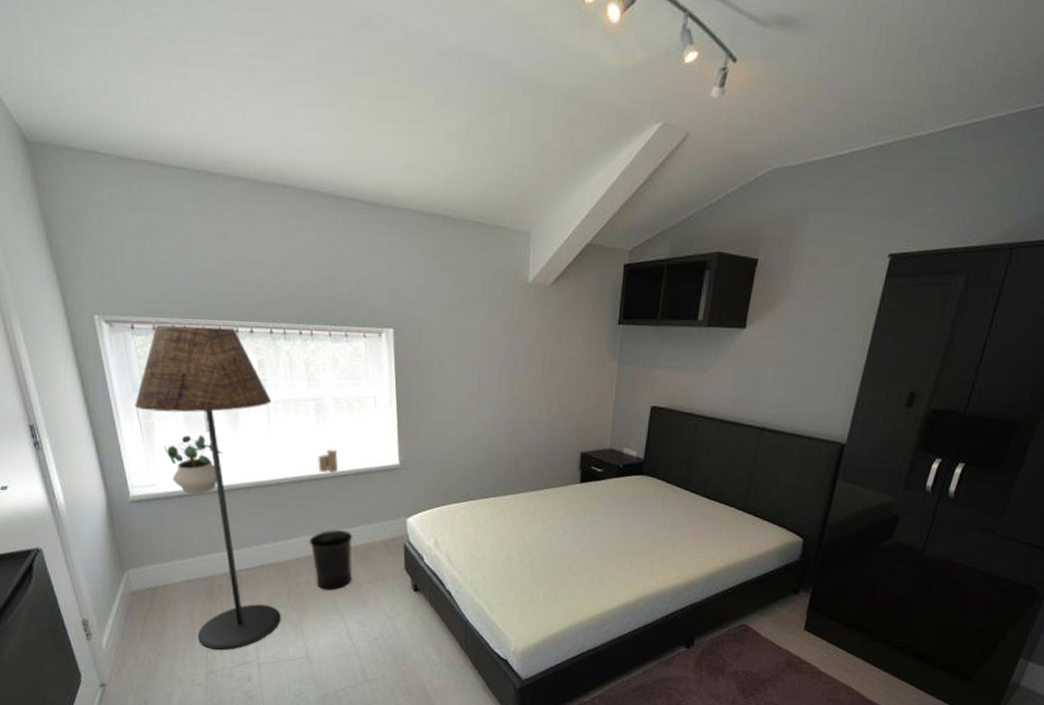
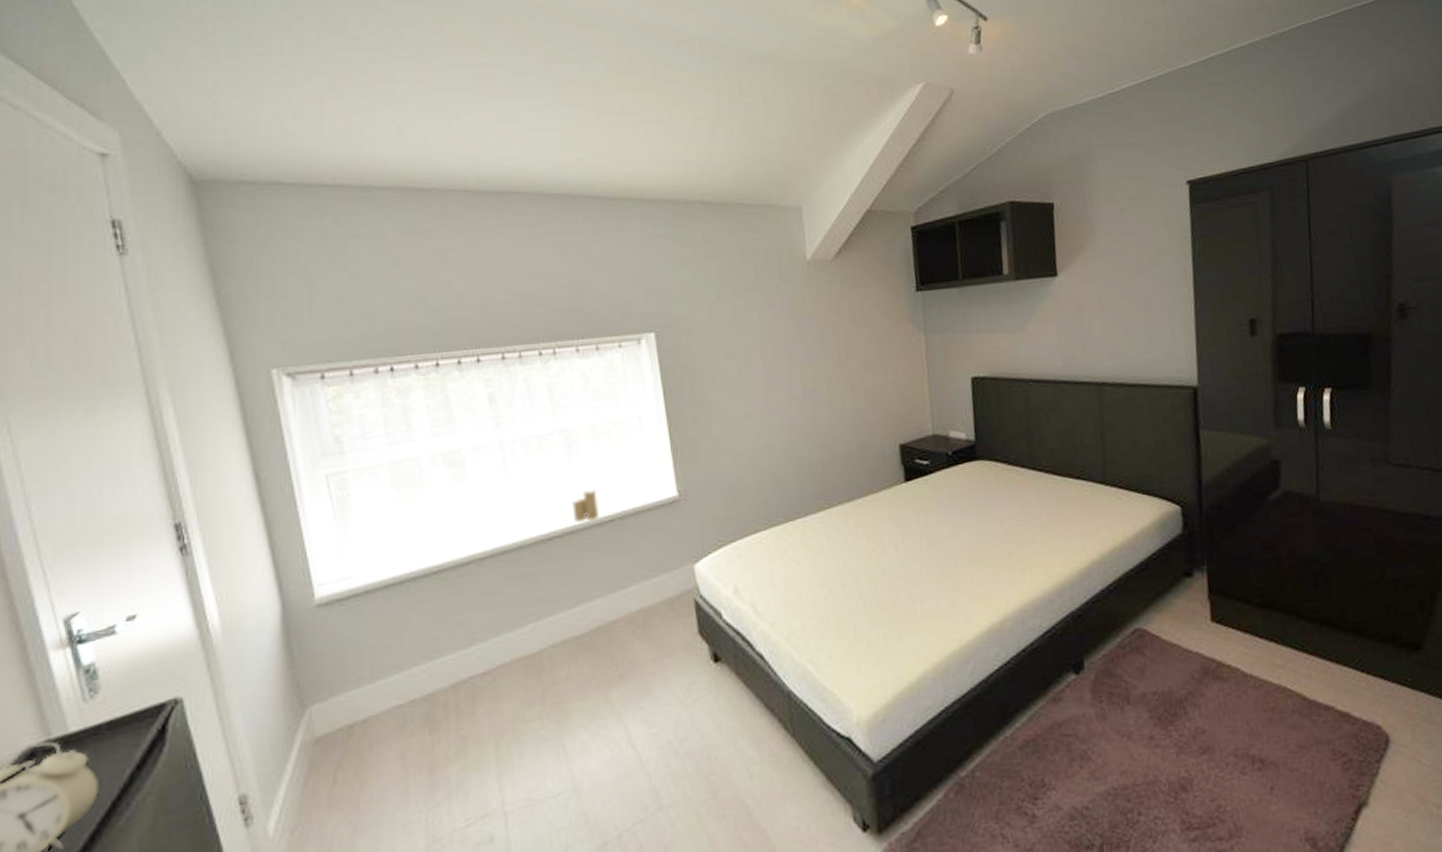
floor lamp: present [135,324,281,650] -> none [324,359,534,805]
potted plant: present [164,435,223,494] -> none [363,499,445,582]
waste bin: present [309,529,353,590] -> none [566,593,629,684]

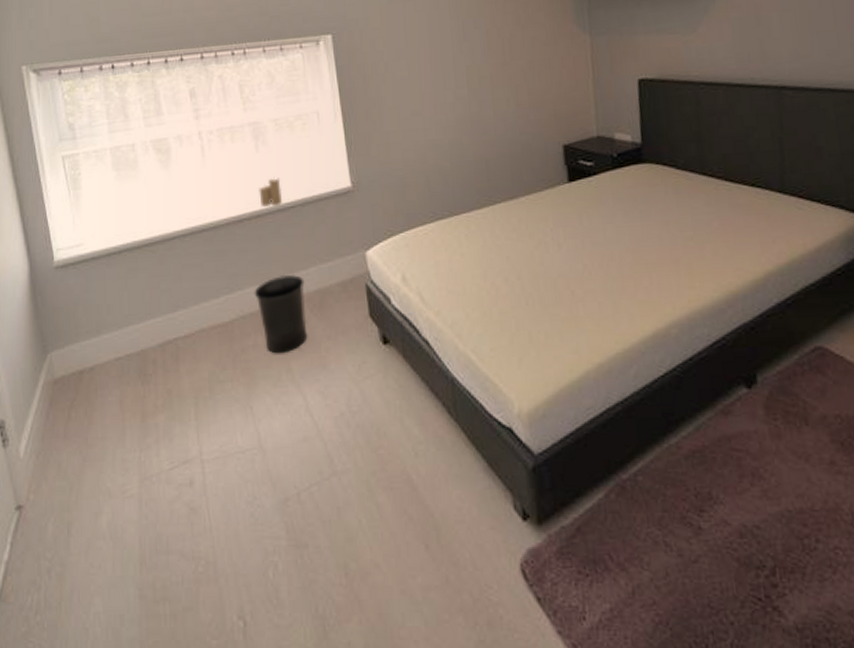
waste bin: none [566,593,629,684] -> present [254,274,308,354]

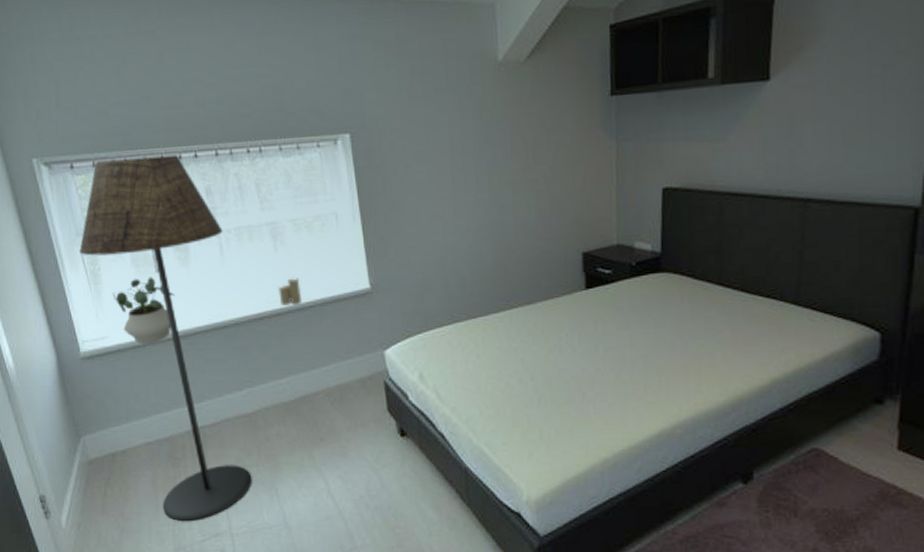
floor lamp: none [61,58,226,446] -> present [79,154,252,521]
potted plant: none [91,180,155,251] -> present [112,277,176,344]
waste bin: present [254,274,308,354] -> none [276,370,329,443]

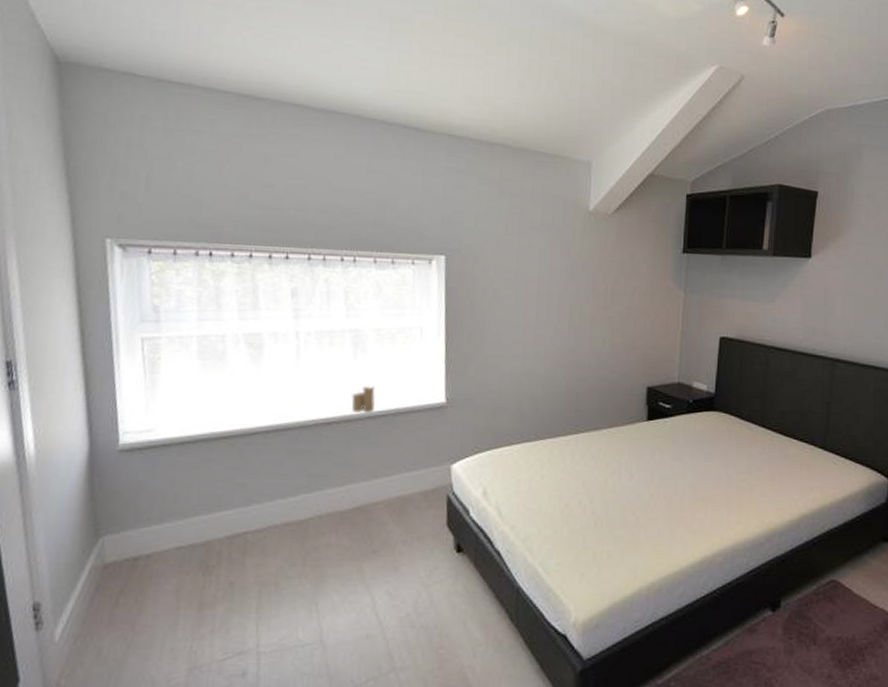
floor lamp: present [79,154,252,521] -> none [140,249,303,636]
potted plant: present [112,277,176,344] -> none [169,371,240,440]

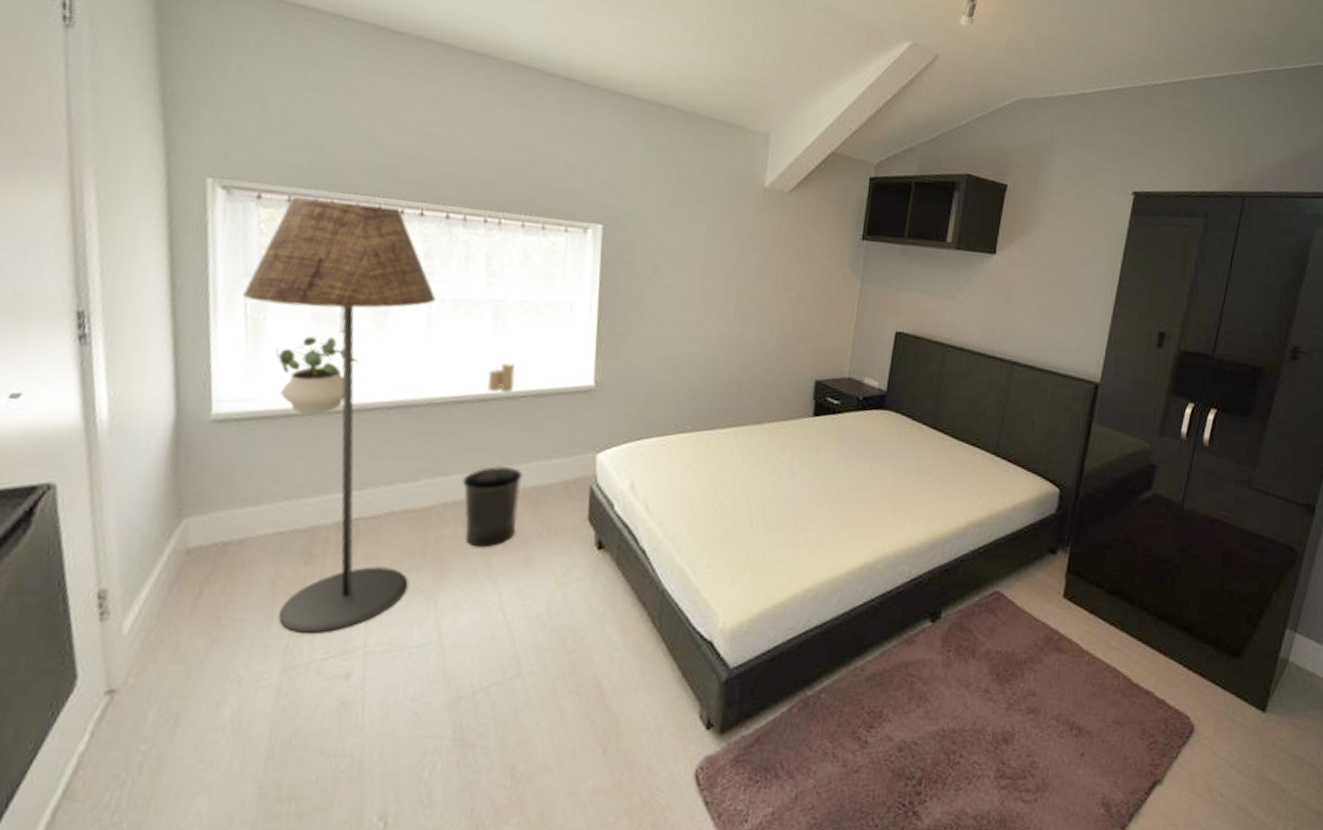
floor lamp: none [140,249,303,636] -> present [243,197,436,634]
potted plant: none [169,371,240,440] -> present [275,336,359,414]
waste bin: none [334,479,387,555] -> present [462,465,523,548]

